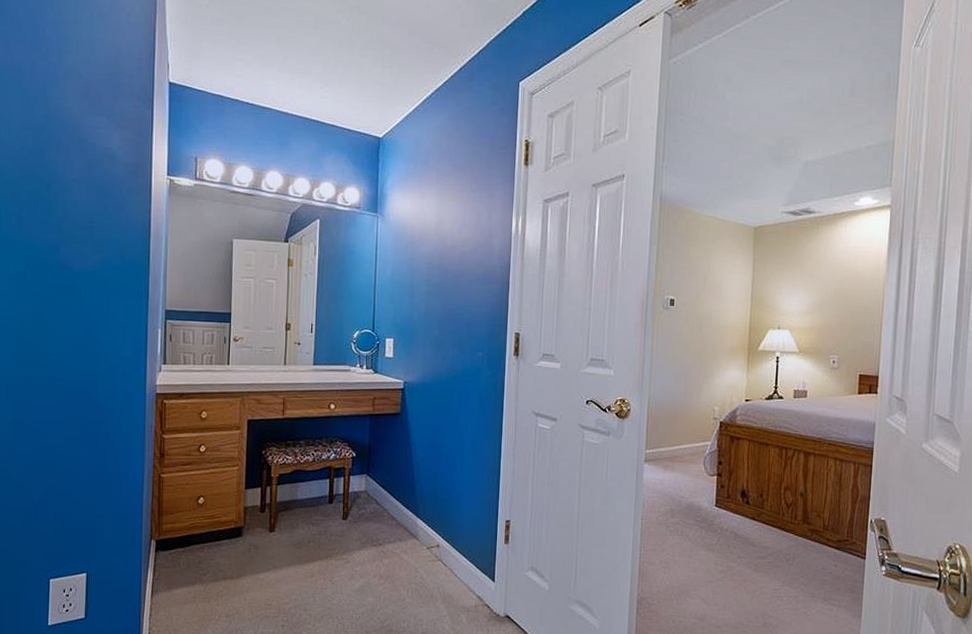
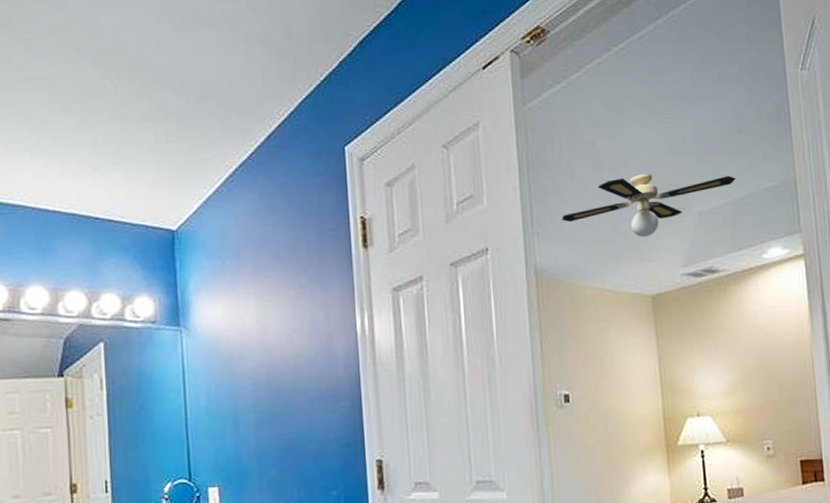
ceiling fan: none [688,125,841,179] -> present [561,174,736,238]

